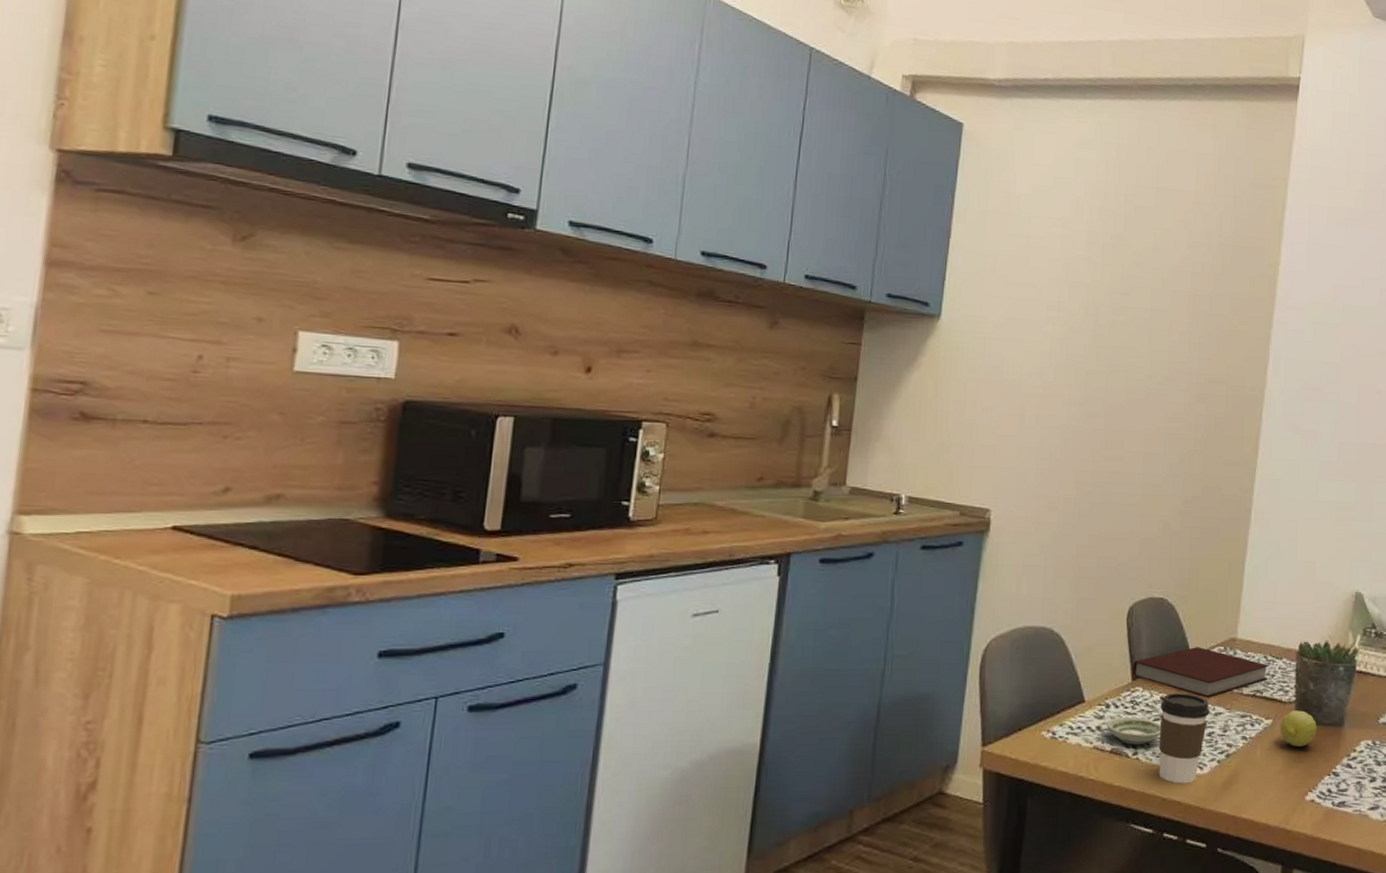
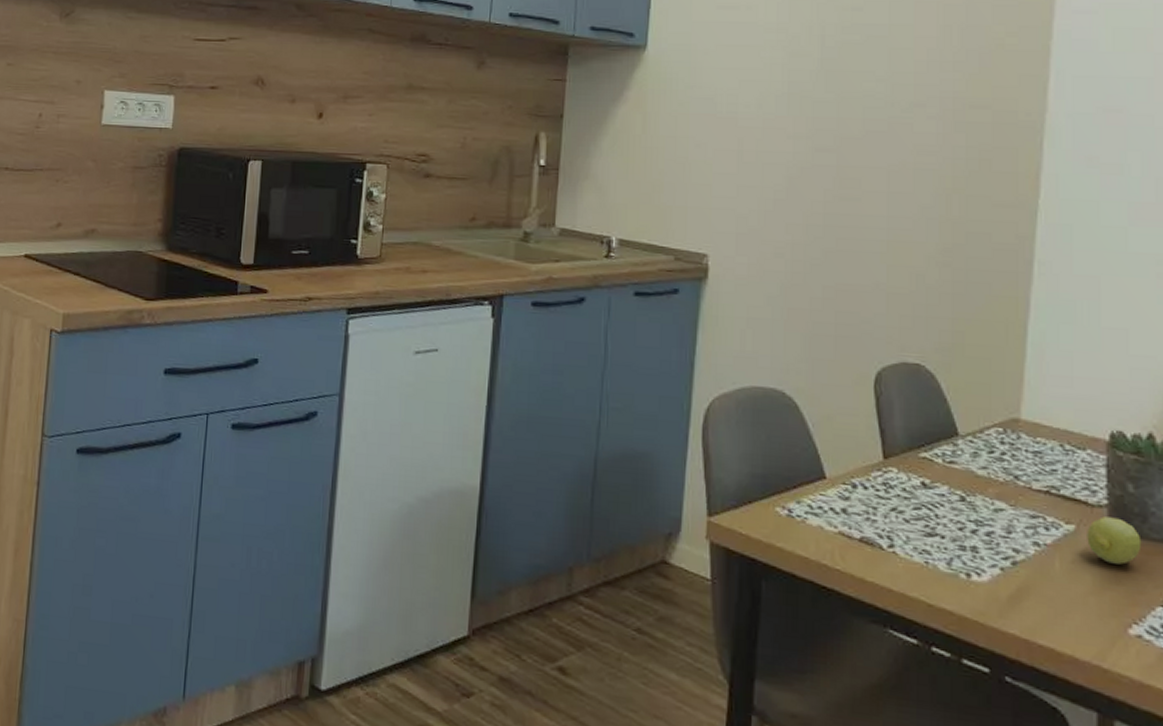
saucer: present [1106,718,1162,745] -> none [853,501,924,537]
notebook: present [1132,647,1269,698] -> none [883,425,1067,490]
coffee cup: present [1158,693,1209,784] -> none [921,478,987,591]

